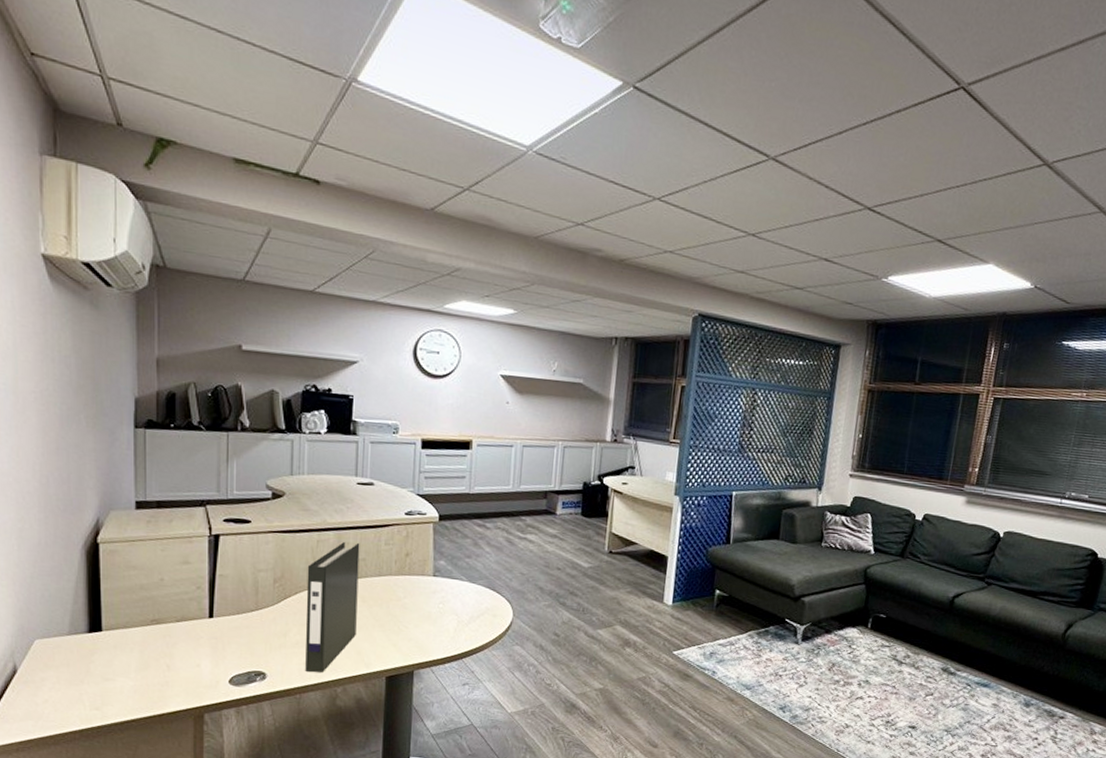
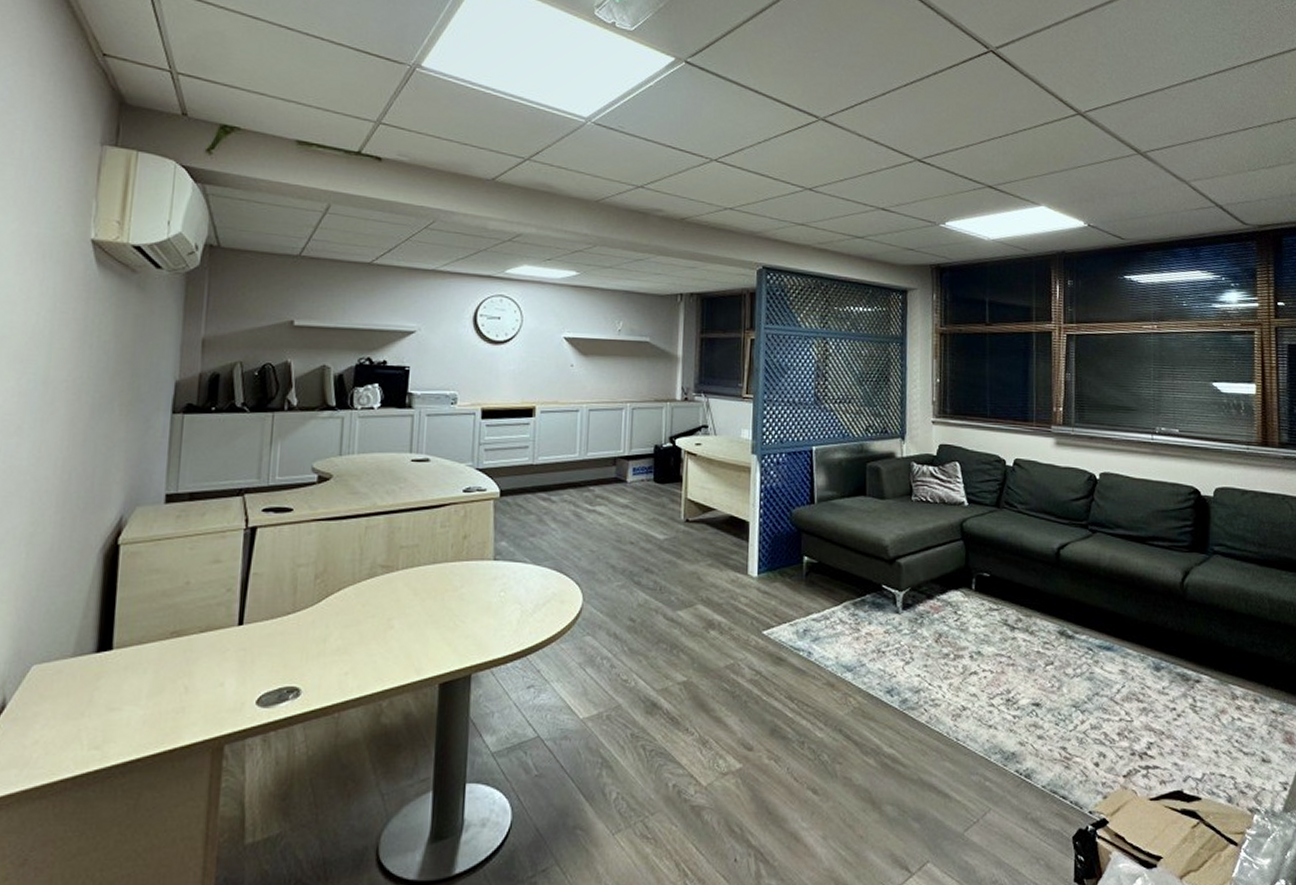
binder: present [305,542,360,672] -> none [346,526,413,683]

